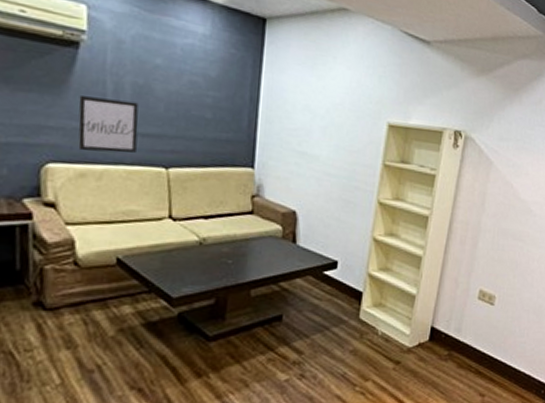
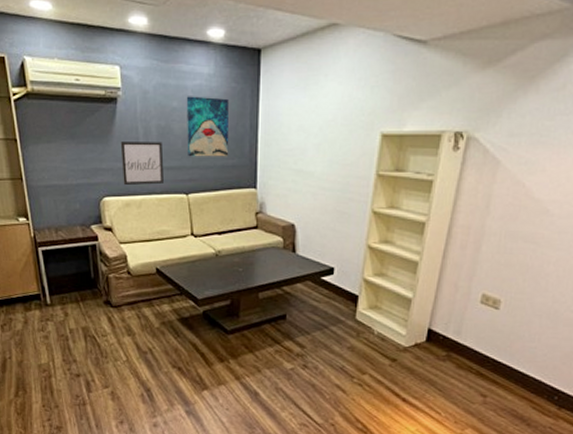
wall art: none [171,54,226,130] -> present [186,96,229,157]

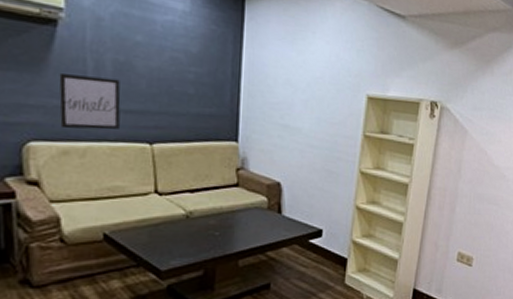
wall art: present [186,96,229,157] -> none [153,31,207,105]

